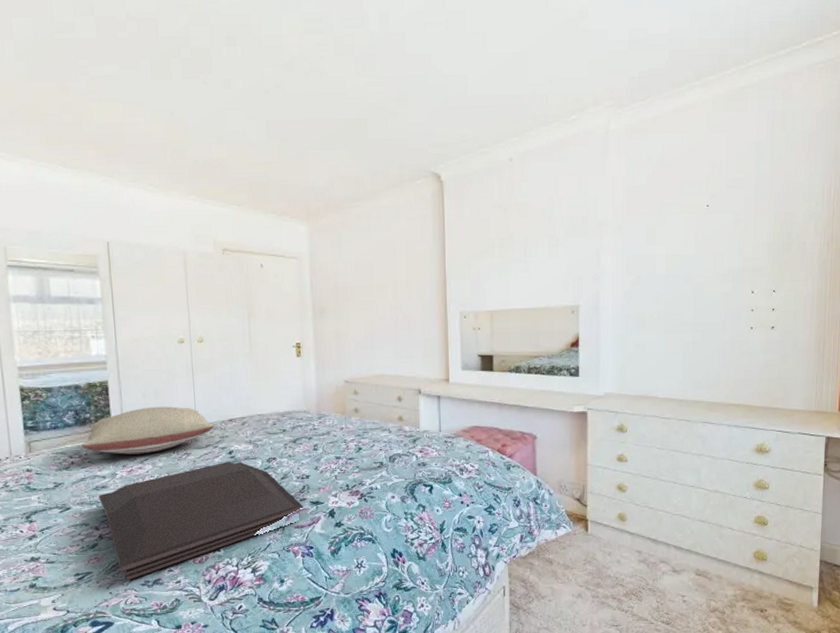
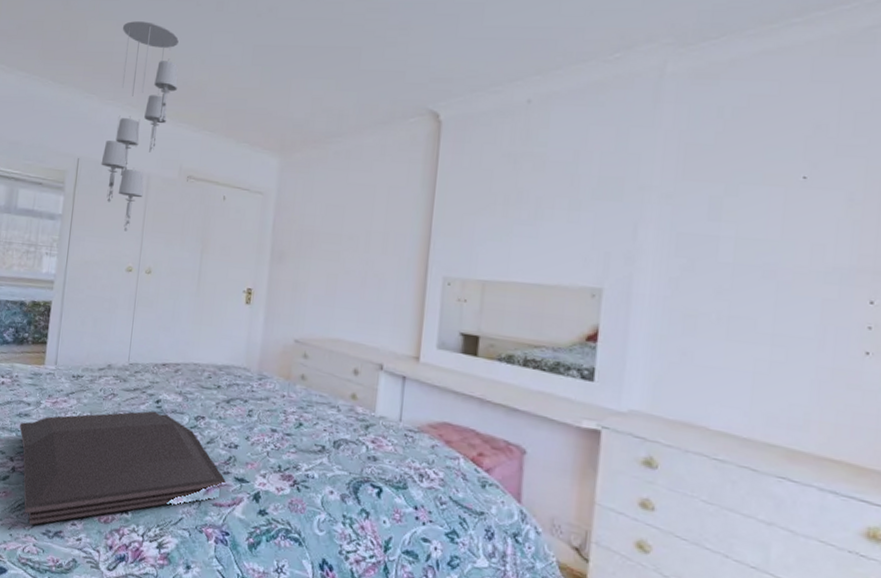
pillow: present [81,406,215,455] -> none [14,335,147,387]
ceiling light fixture: none [129,101,198,307] -> present [101,21,179,232]

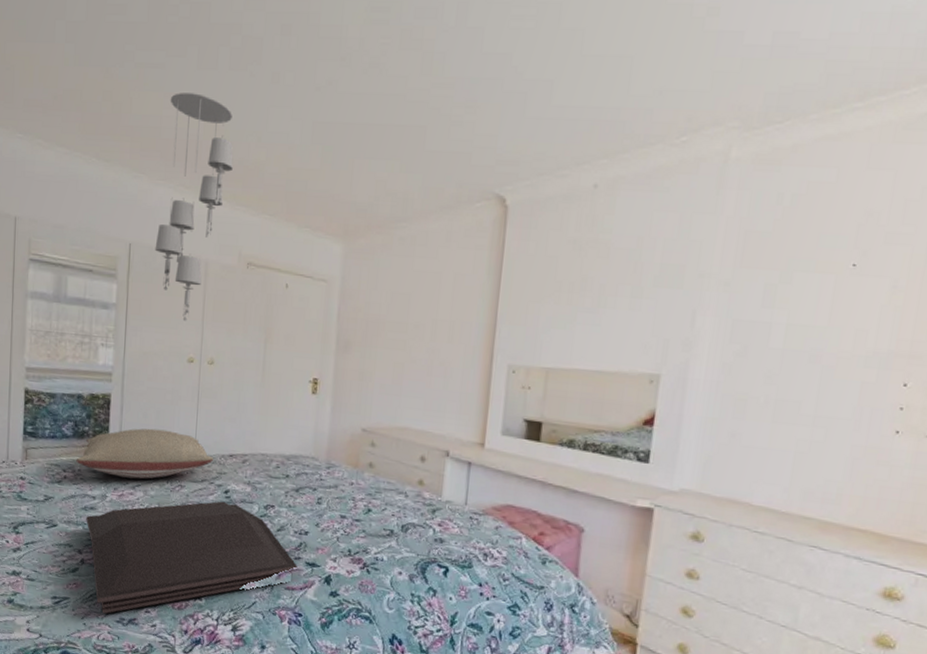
pillow: none [14,335,147,387] -> present [76,428,214,480]

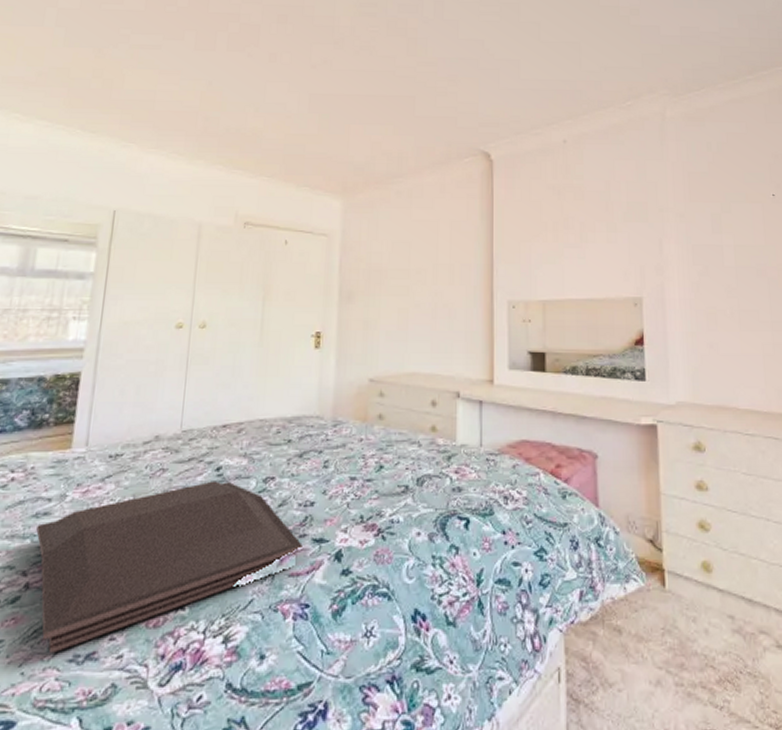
pillow: present [76,428,214,480] -> none [29,406,204,469]
ceiling light fixture: present [155,93,233,321] -> none [142,70,230,285]

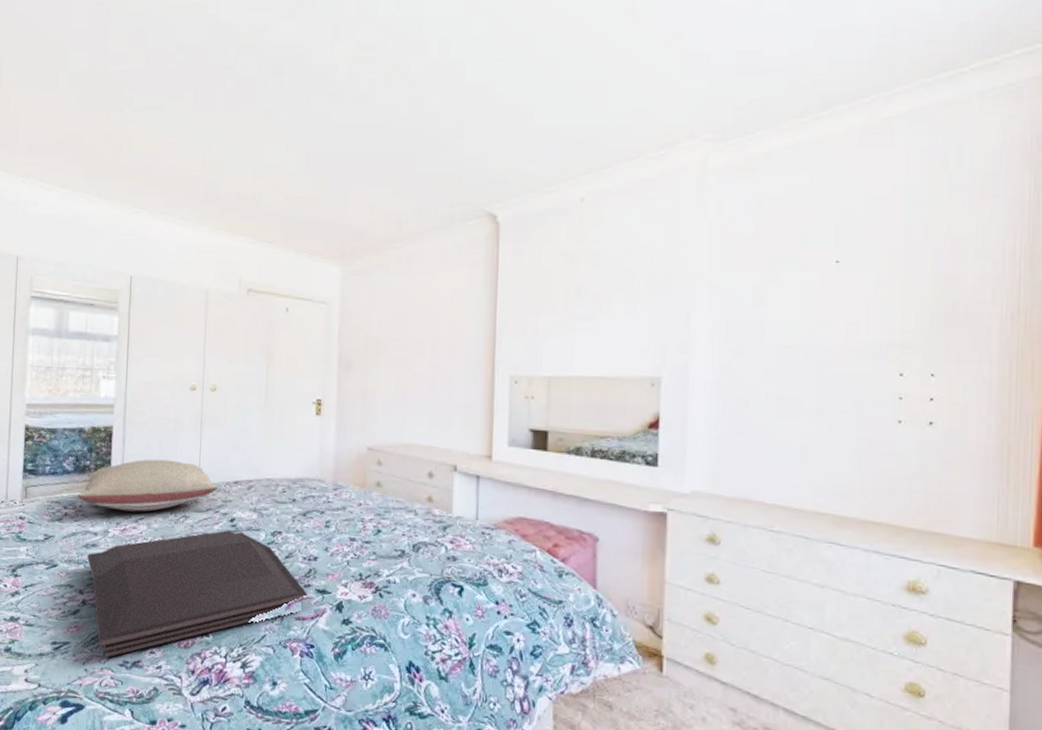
pillow: none [29,406,204,469] -> present [77,459,219,512]

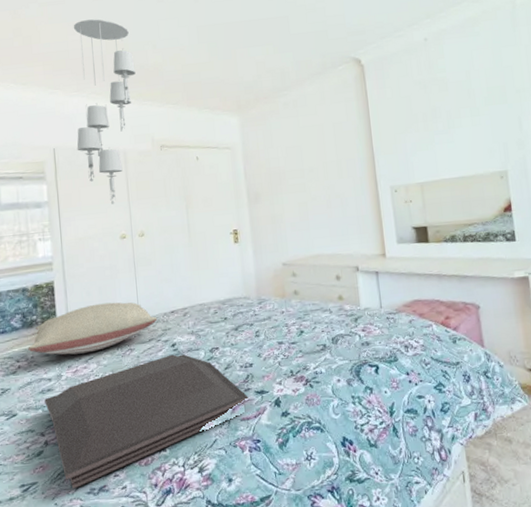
ceiling light fixture: none [155,132,231,349] -> present [73,19,136,204]

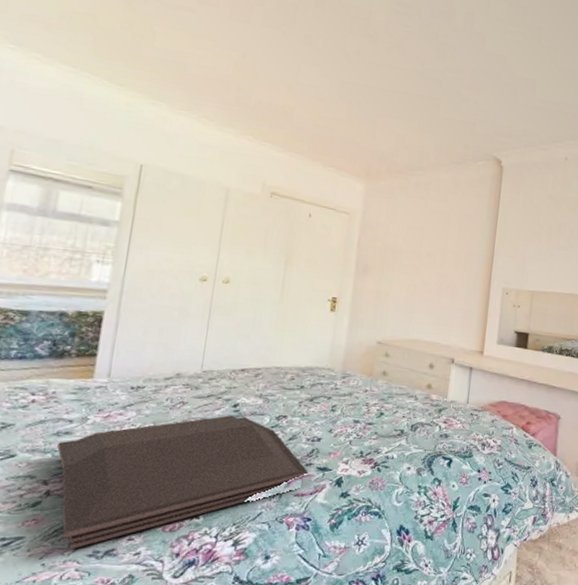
pillow: present [28,302,158,355] -> none [50,345,224,399]
ceiling light fixture: present [73,19,136,204] -> none [170,36,264,242]

